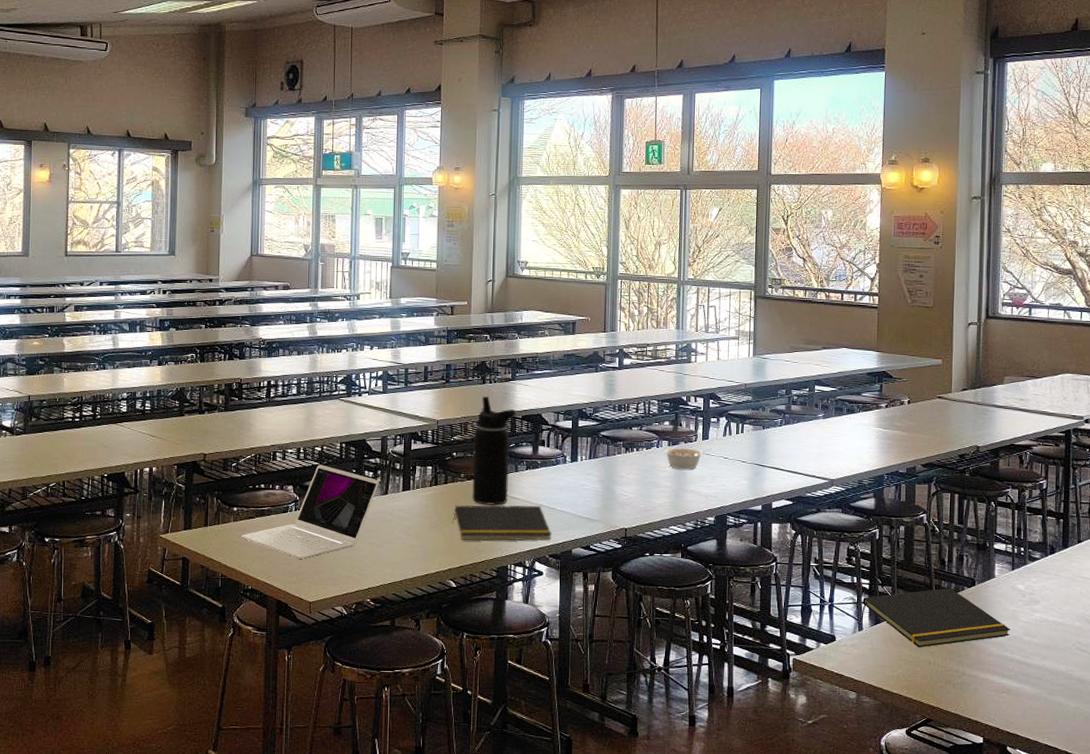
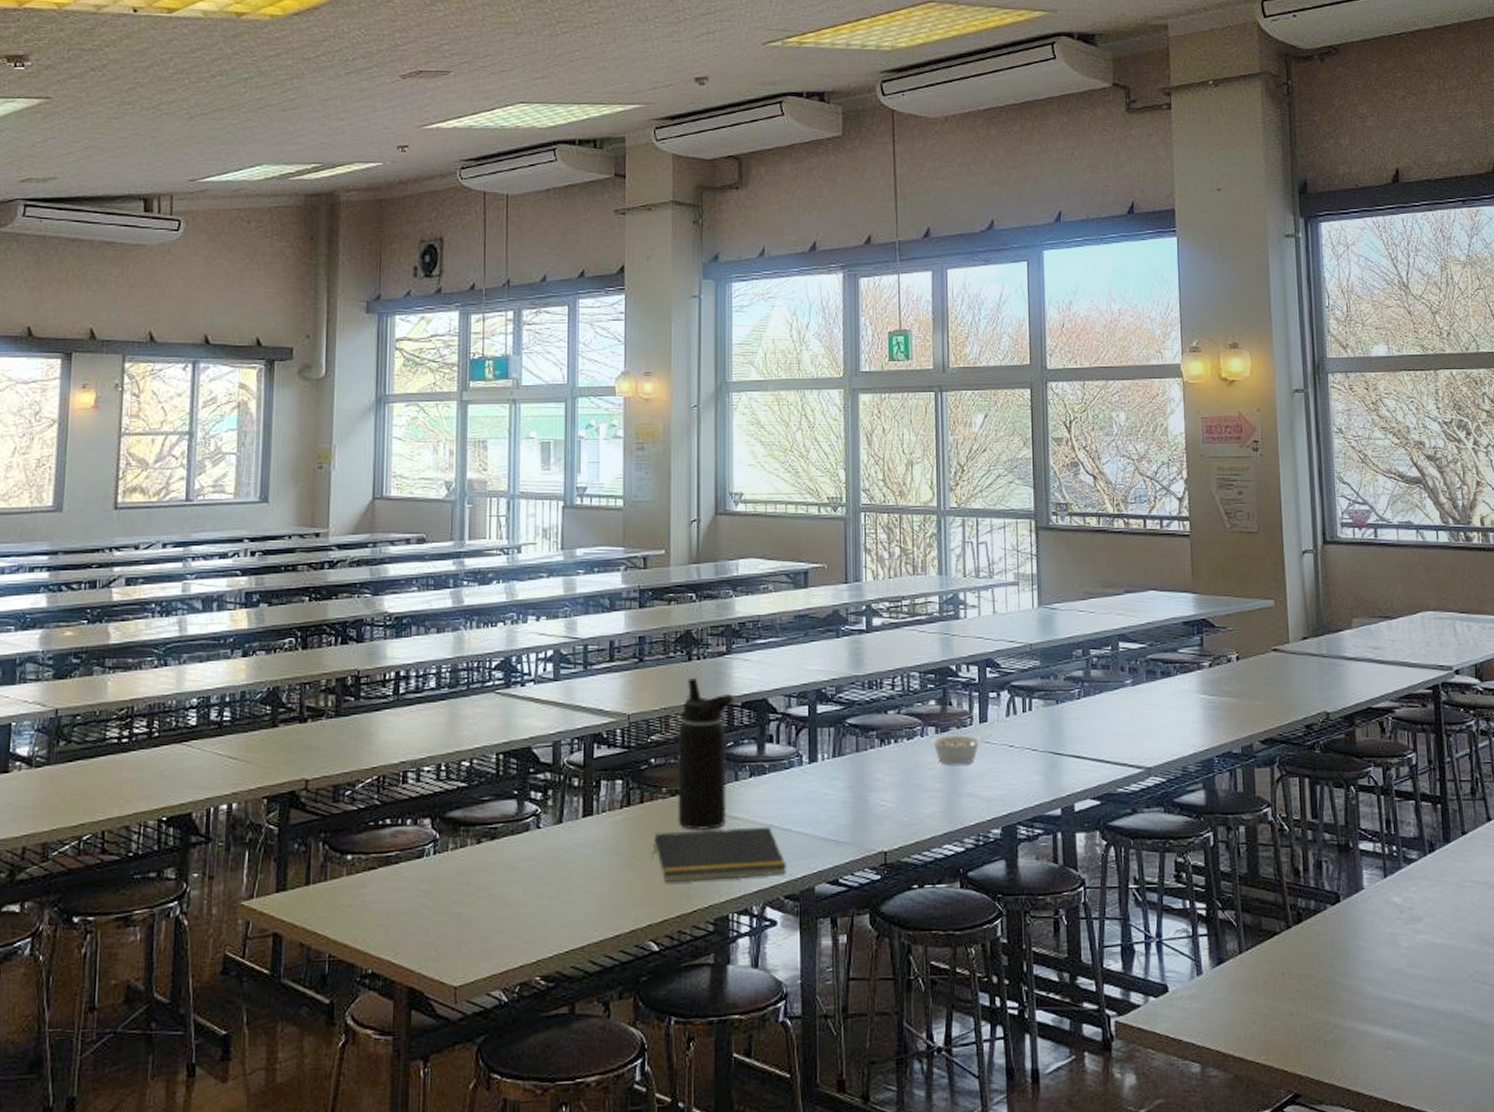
laptop: present [241,464,379,559] -> none [358,786,550,924]
notepad: present [860,588,1011,648] -> none [1197,908,1390,994]

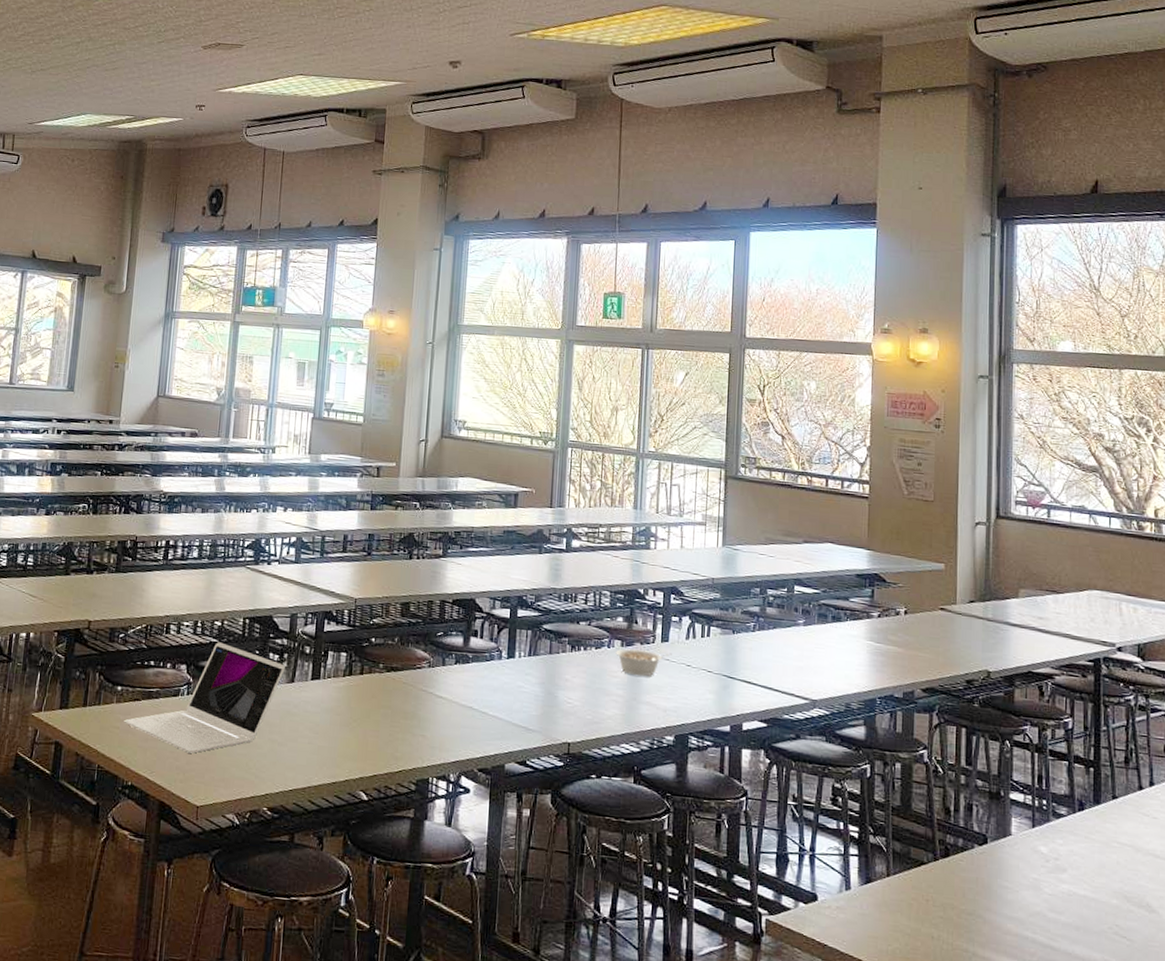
laptop: none [358,786,550,924] -> present [124,642,285,753]
notepad: present [651,826,786,883] -> none [366,701,482,751]
water bottle: present [678,678,735,830] -> none [391,574,447,704]

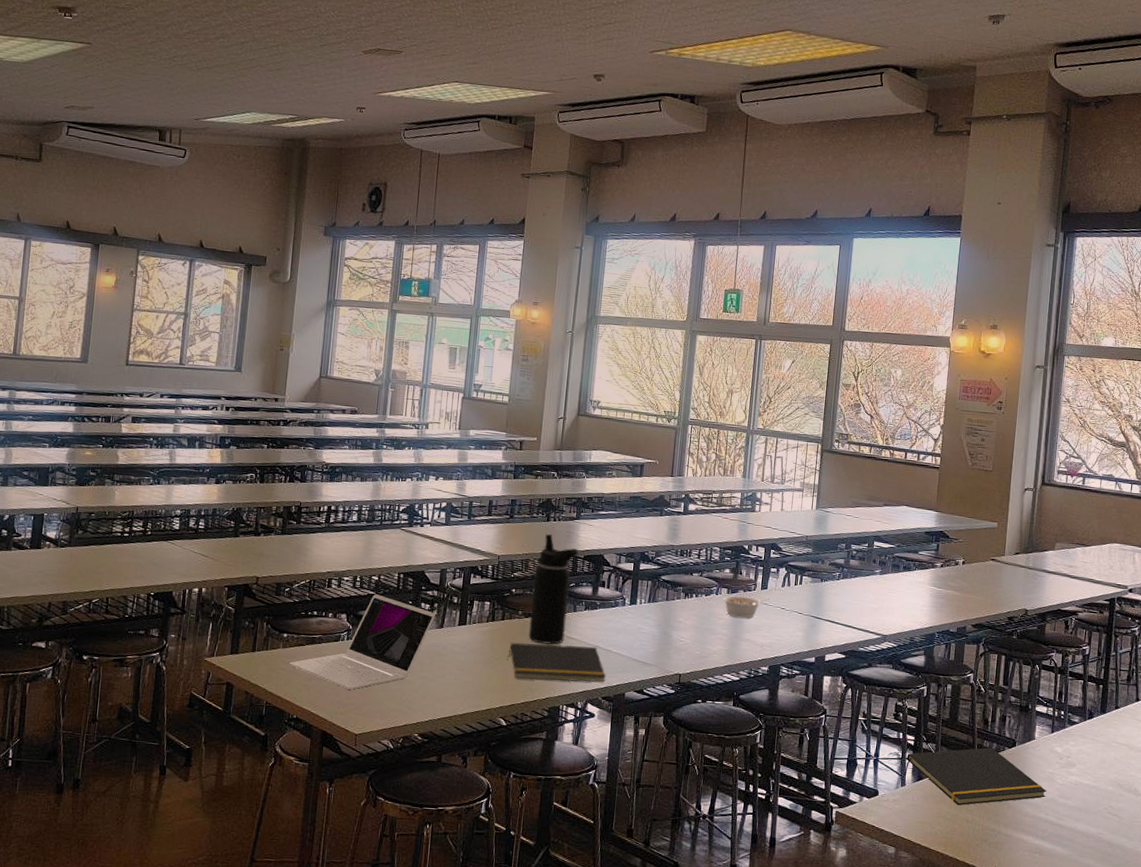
notepad: none [366,701,482,751] -> present [506,642,606,682]
water bottle: none [391,574,447,704] -> present [528,534,579,645]
notepad: none [847,844,1032,918] -> present [903,748,1047,806]

